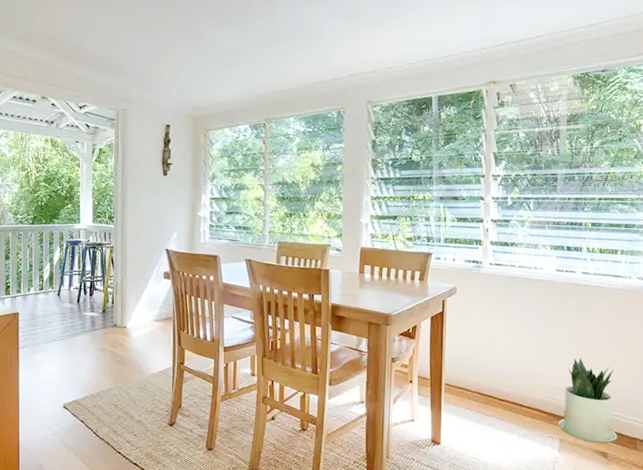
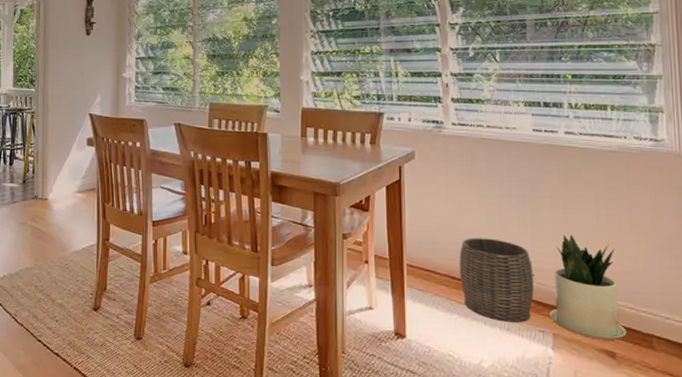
woven basket: none [488,361,548,430] -> present [459,238,534,323]

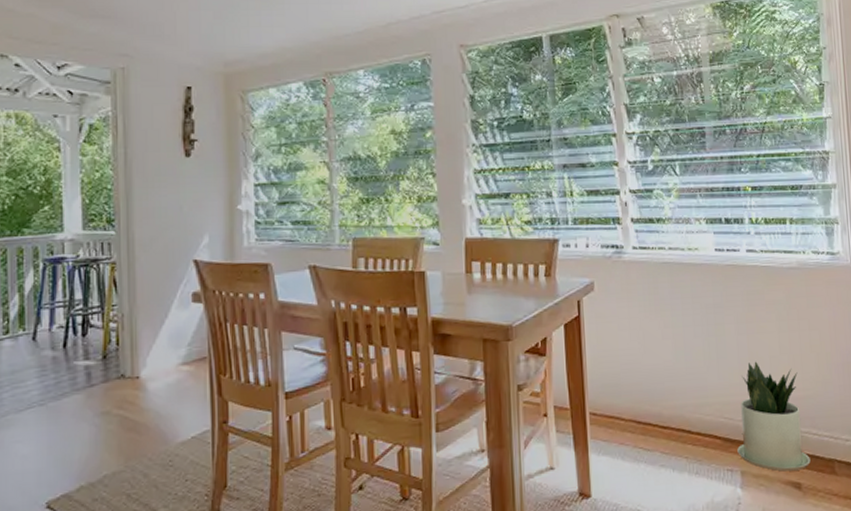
woven basket: present [459,238,534,323] -> none [645,374,722,465]

